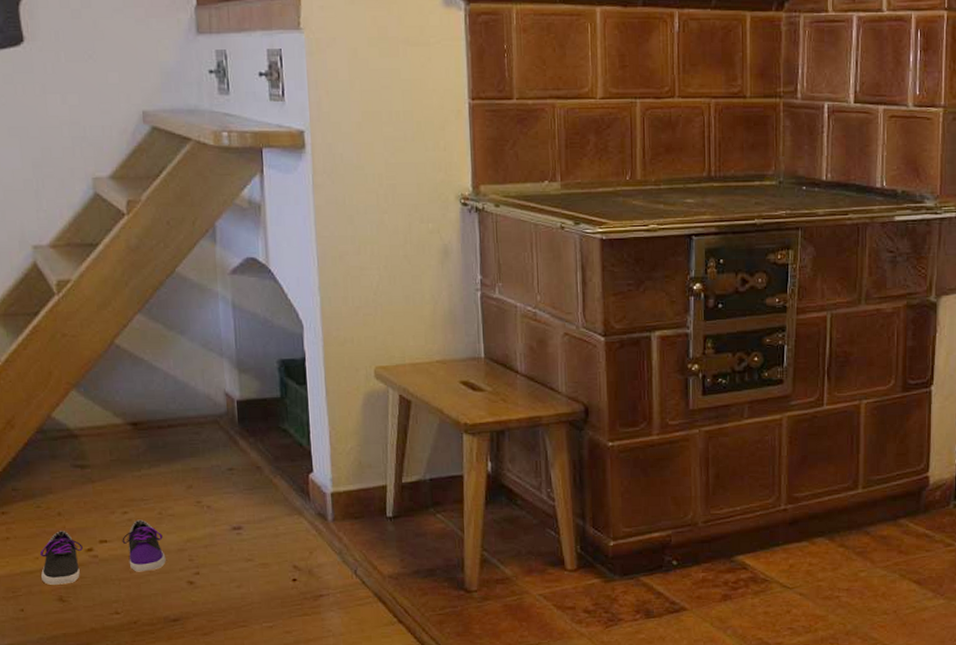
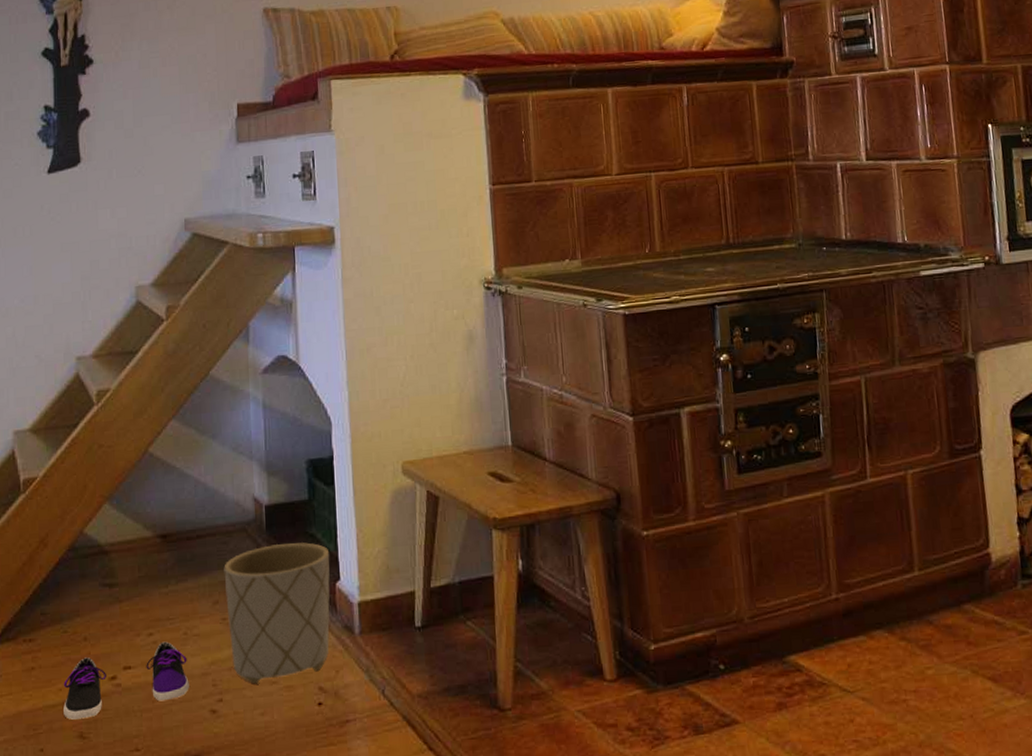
planter: none [196,436,303,561] -> present [224,542,330,684]

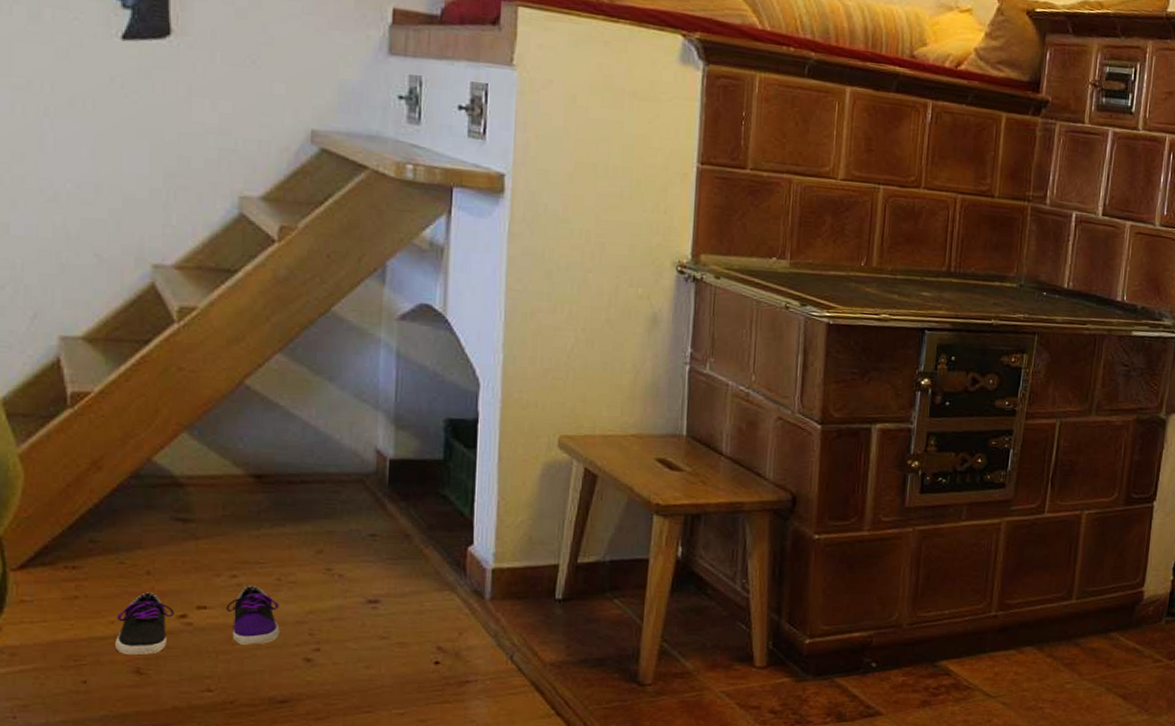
planter: present [224,542,330,684] -> none [332,501,464,638]

